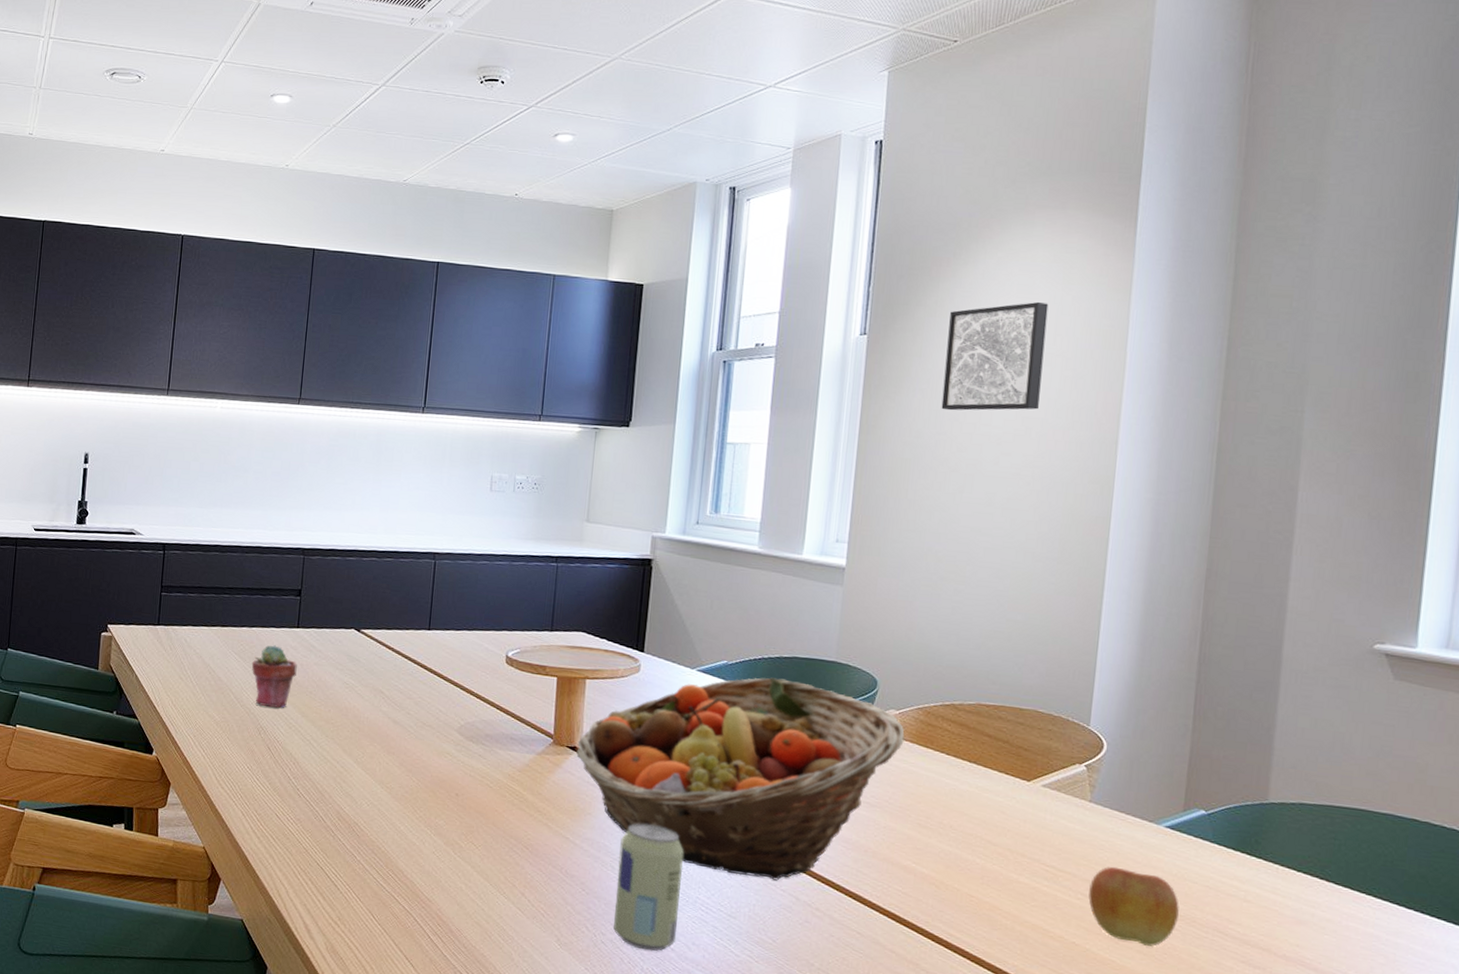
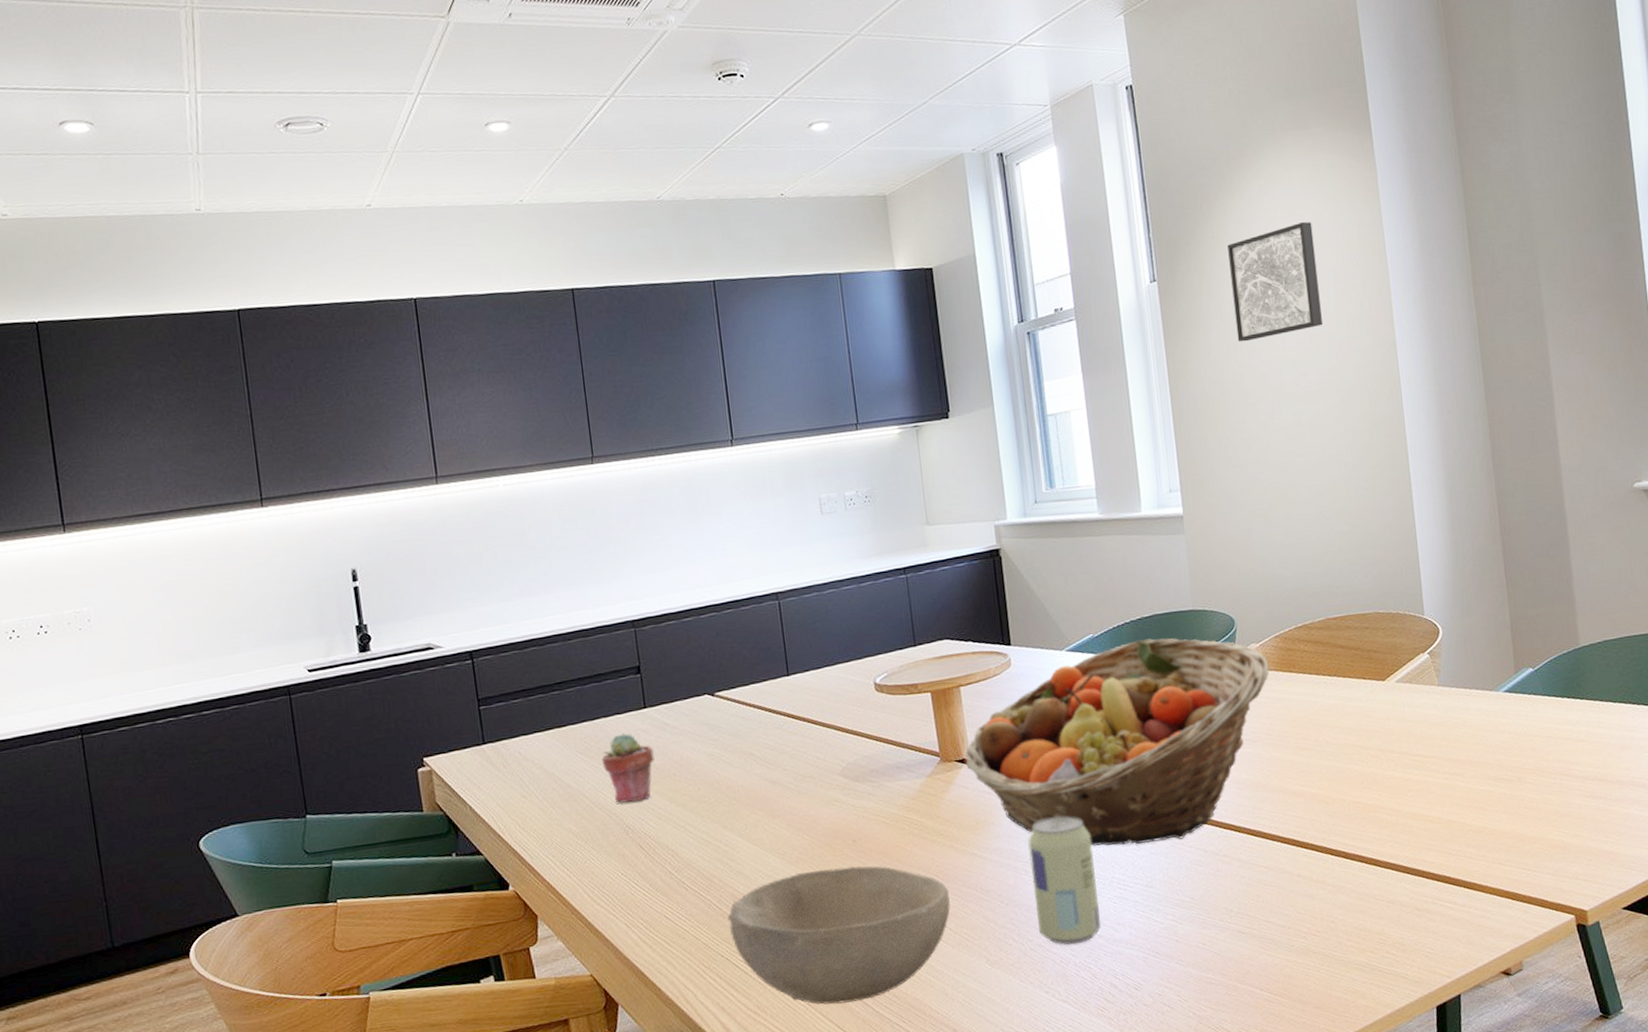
bowl: none [329,809,535,943] -> present [727,865,950,1005]
apple: present [1088,866,1179,947] -> none [1453,738,1530,806]

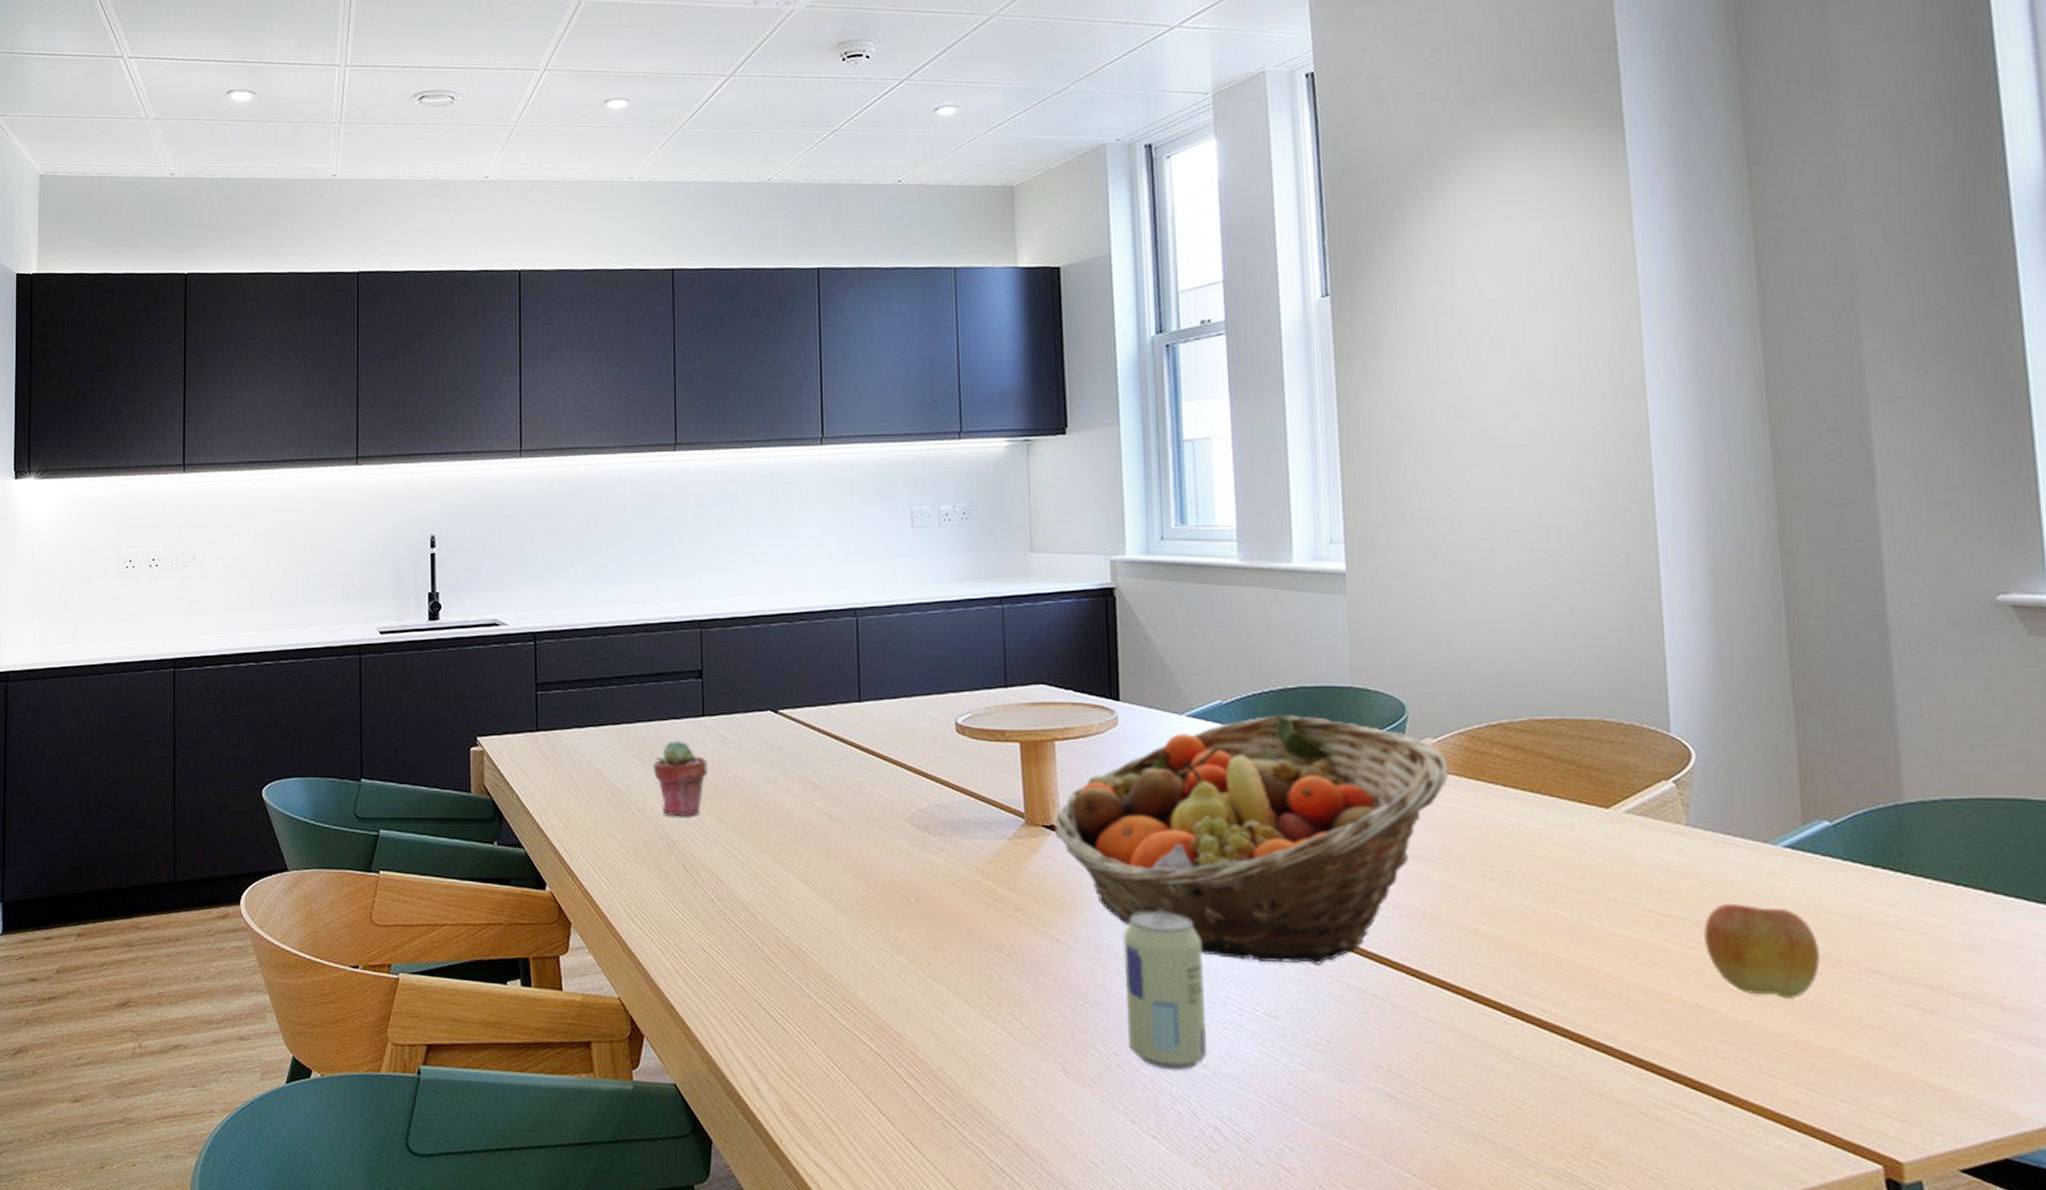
bowl: present [727,865,950,1005] -> none [769,925,1023,1087]
wall art: present [1227,221,1323,342] -> none [1423,235,1545,373]
apple: none [1453,738,1530,806] -> present [1704,903,1820,999]

